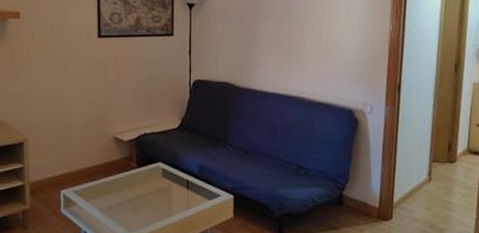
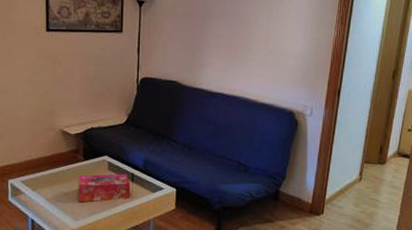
tissue box: none [131,181,186,213] -> present [78,174,131,203]

